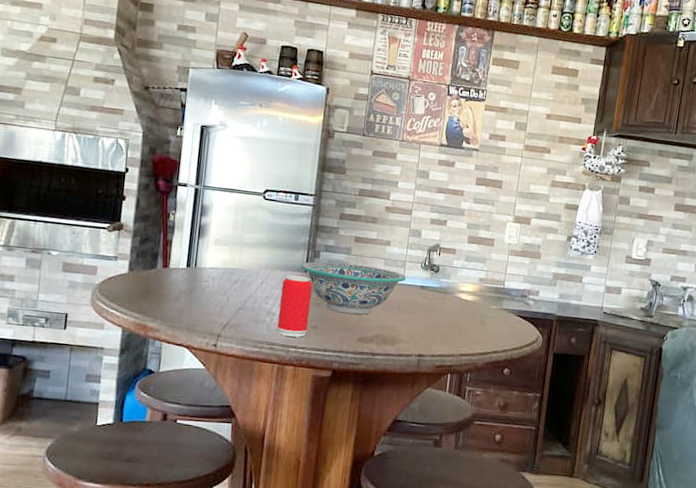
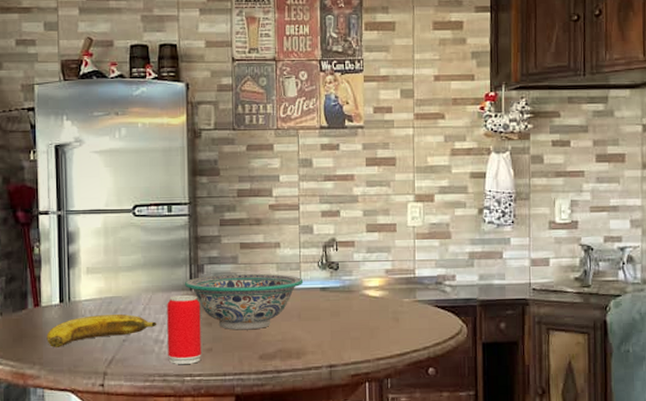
banana: none [170,282,272,307] -> present [46,313,157,347]

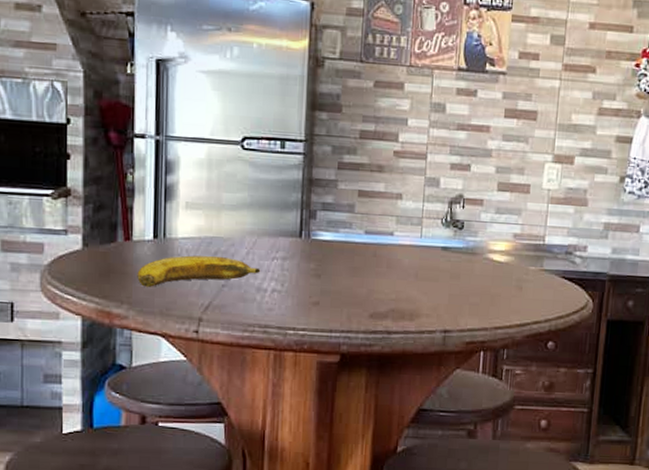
beverage can: present [167,294,201,364] -> none [270,241,310,317]
decorative bowl: present [184,274,304,330] -> none [293,223,425,286]

